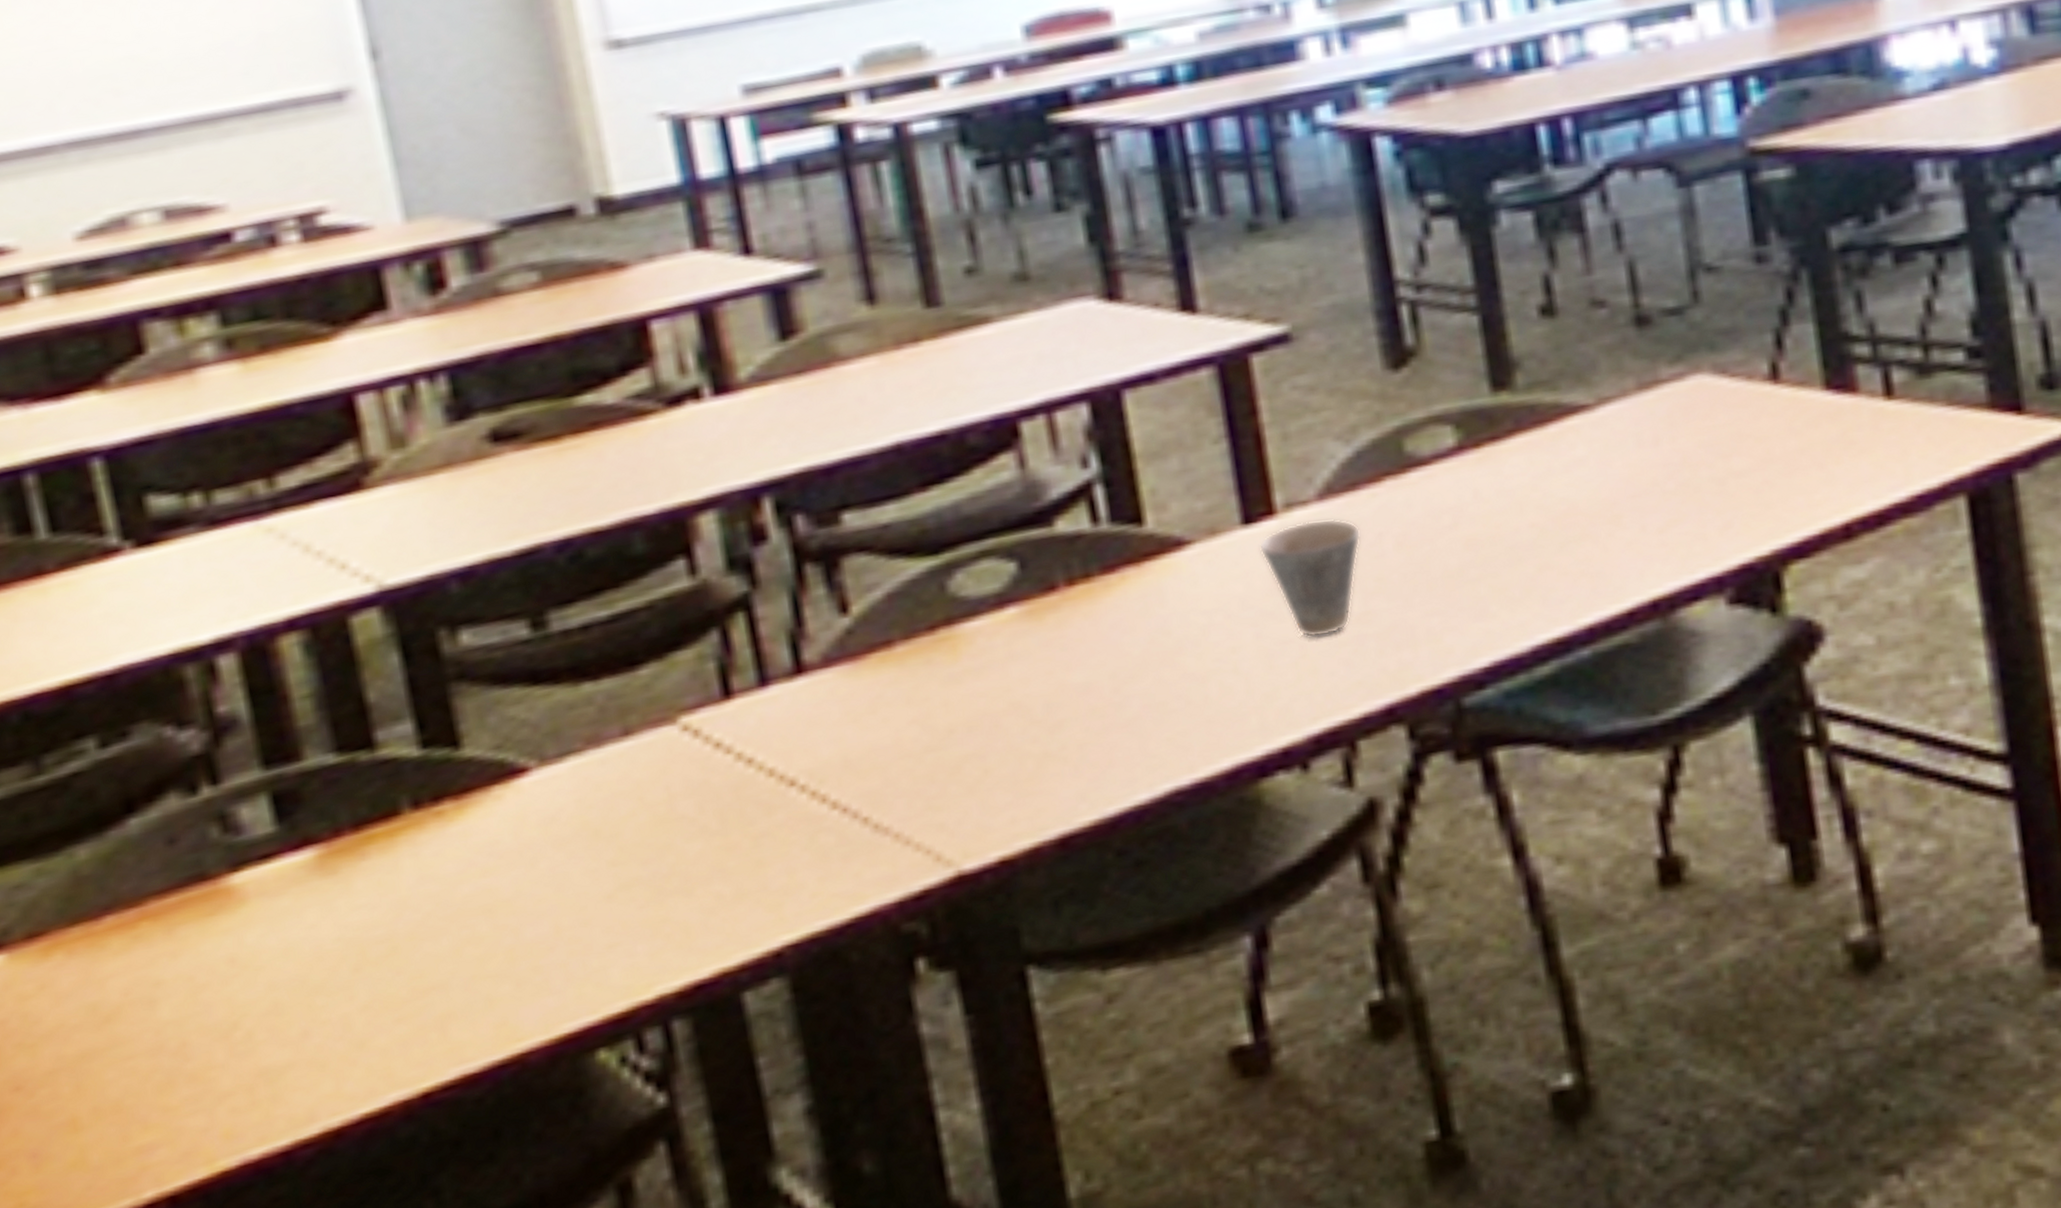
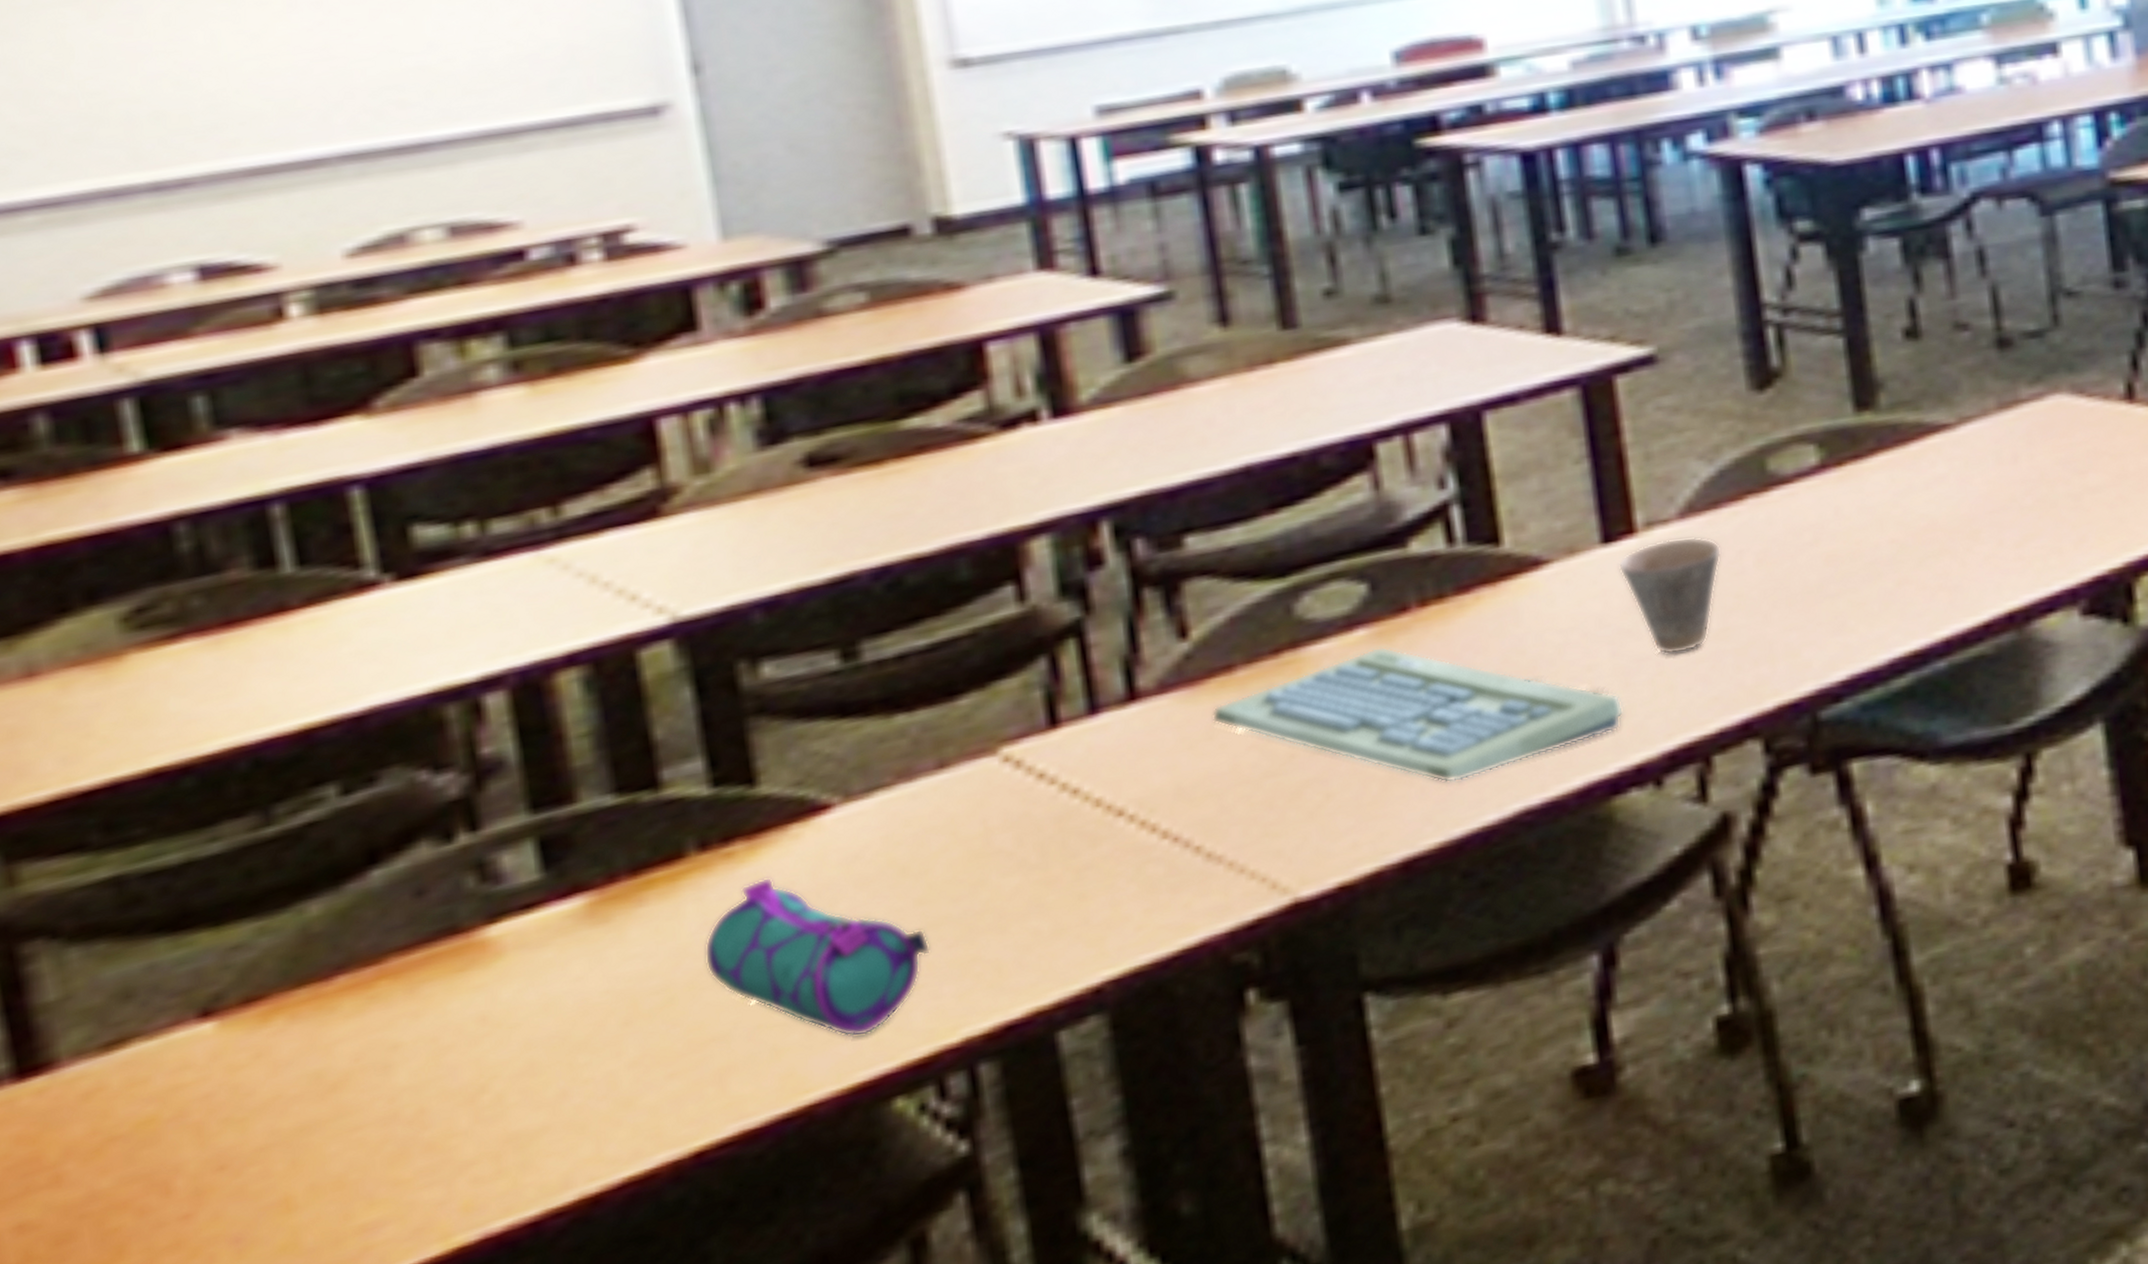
pencil case: none [422,835,624,991] -> present [705,877,930,1038]
keyboard: none [874,624,1269,762] -> present [1211,646,1624,784]

